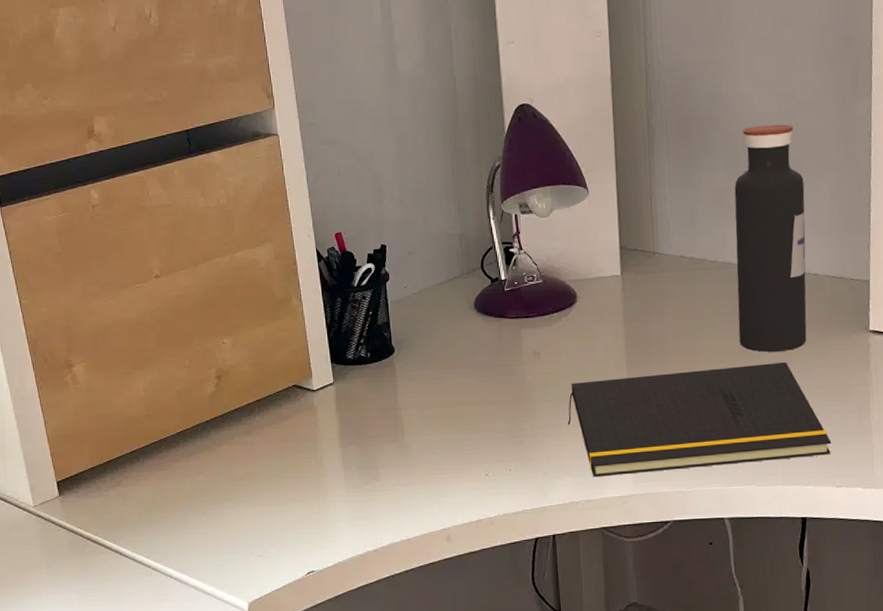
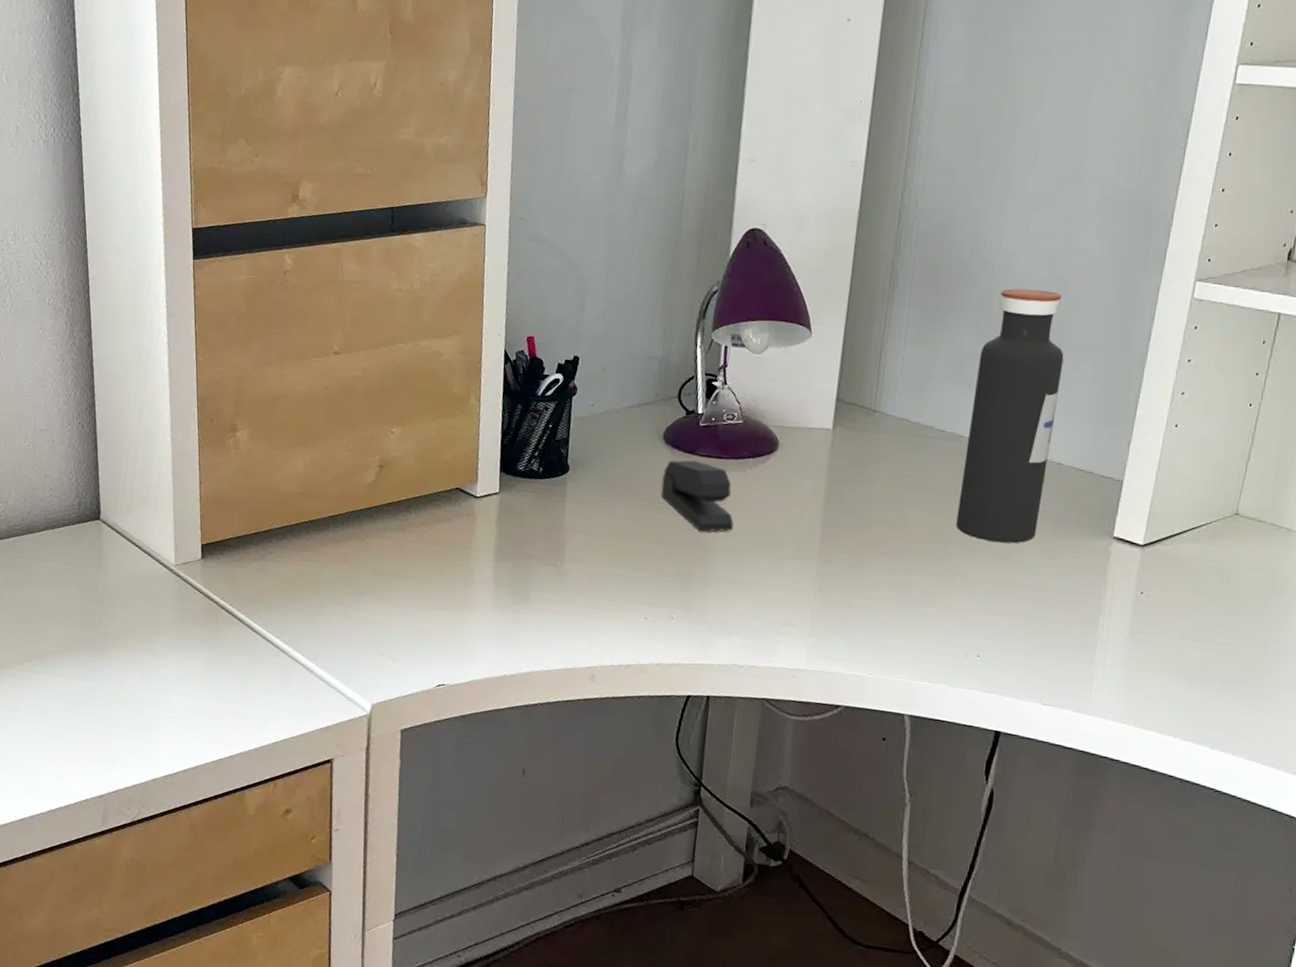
stapler: none [480,323,550,387] -> present [661,460,734,532]
notepad: present [567,362,832,478] -> none [744,536,1046,667]

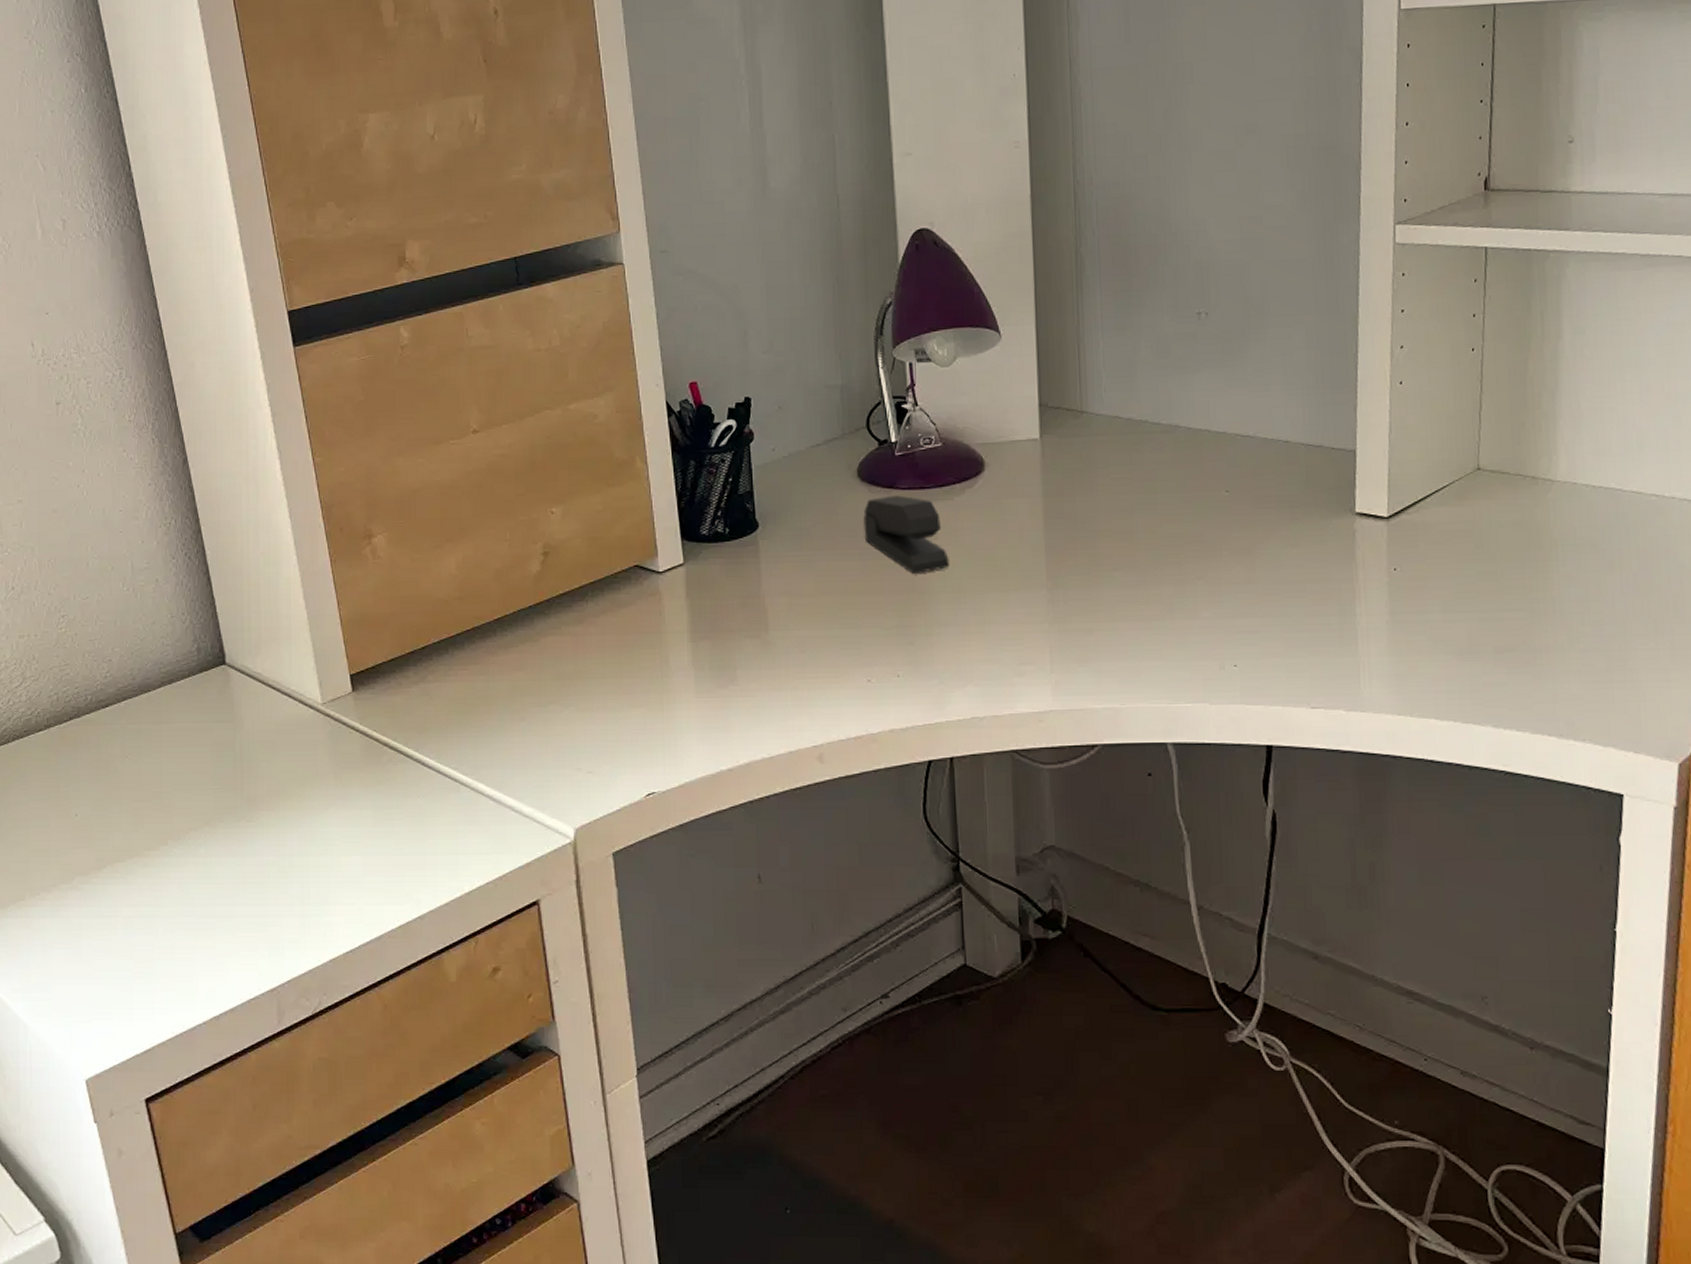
water bottle: present [956,288,1064,543] -> none [1184,255,1275,537]

